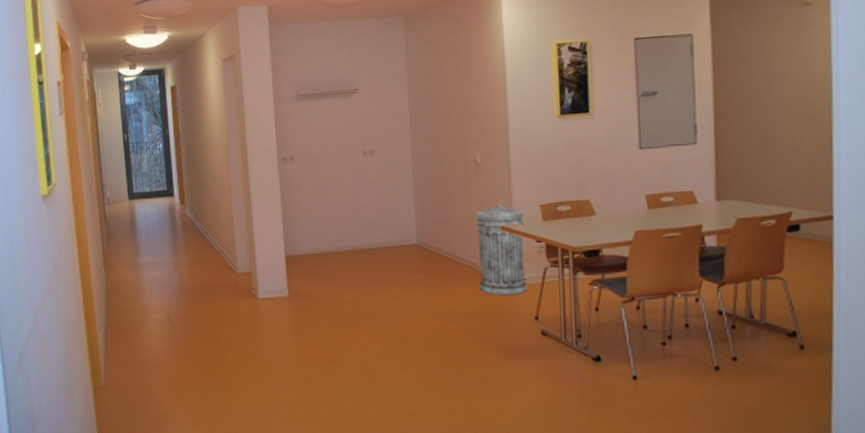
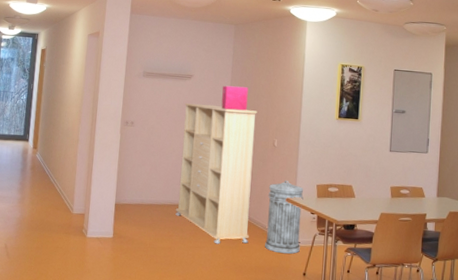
shelving unit: none [352,121,458,292] -> present [176,103,258,244]
storage bin: none [398,93,434,125] -> present [221,85,249,111]

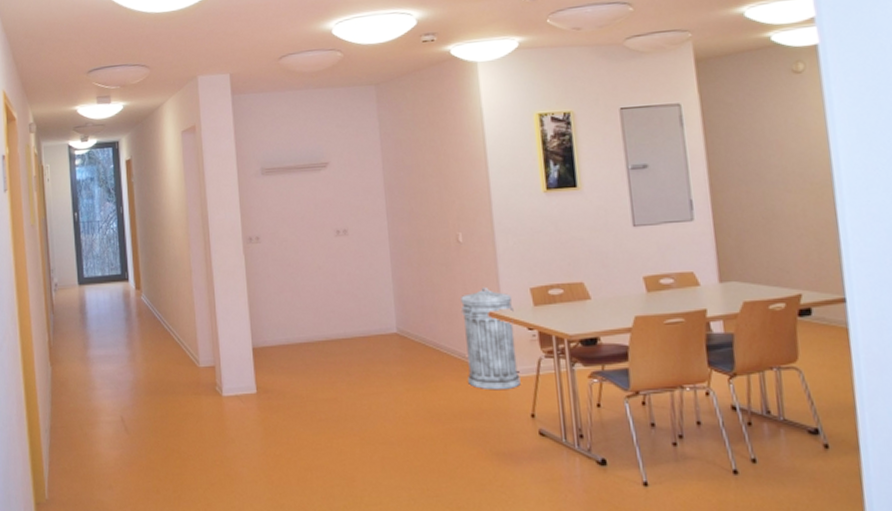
shelving unit: present [176,103,258,244] -> none [323,197,444,387]
storage bin: present [221,85,249,111] -> none [372,167,411,202]

